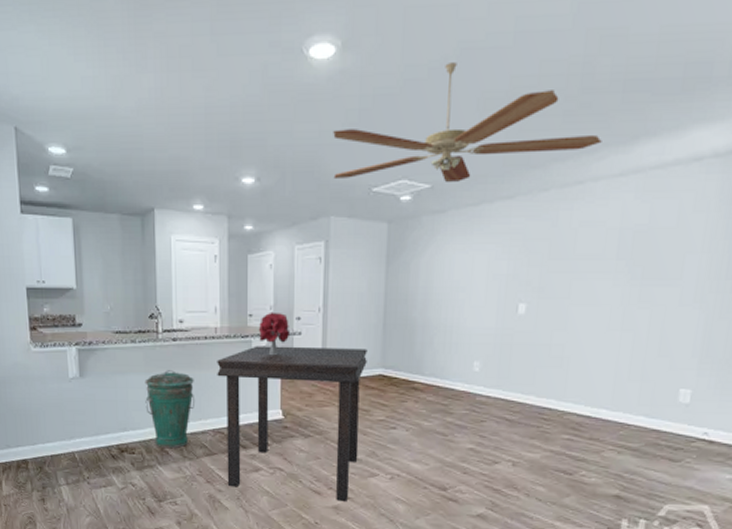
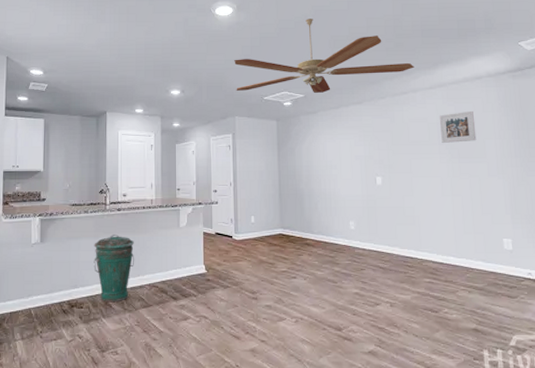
dining table: present [217,346,368,501] -> none [152,213,269,344]
bouquet: present [258,312,291,356] -> none [184,186,210,221]
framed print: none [621,210,678,257] -> present [440,110,477,143]

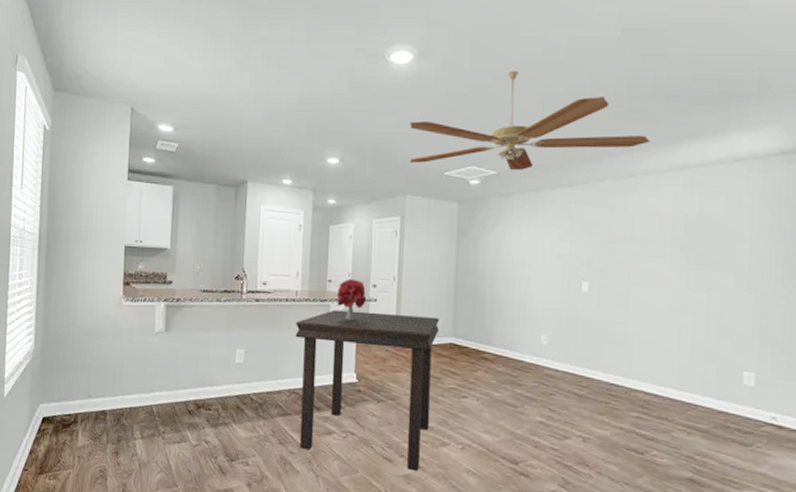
trash can: present [94,235,135,303] -> none [225,329,274,407]
dining table: none [152,213,269,344] -> present [295,310,439,470]
bouquet: none [184,186,210,221] -> present [336,278,367,321]
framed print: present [440,110,477,143] -> none [676,203,726,244]

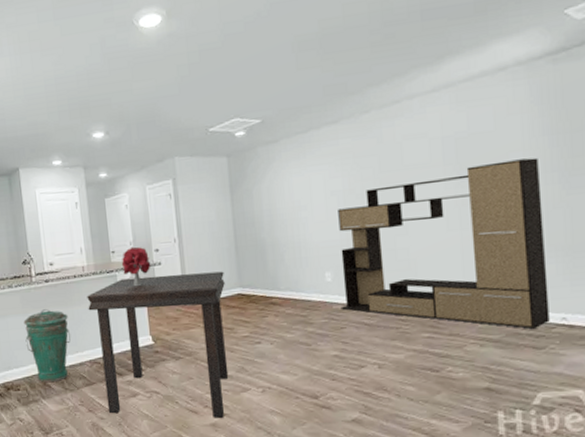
trash can: none [225,329,274,407] -> present [23,309,71,383]
ceiling fan: present [409,71,650,171] -> none [168,15,410,125]
media console: none [552,250,764,424] -> present [338,157,550,329]

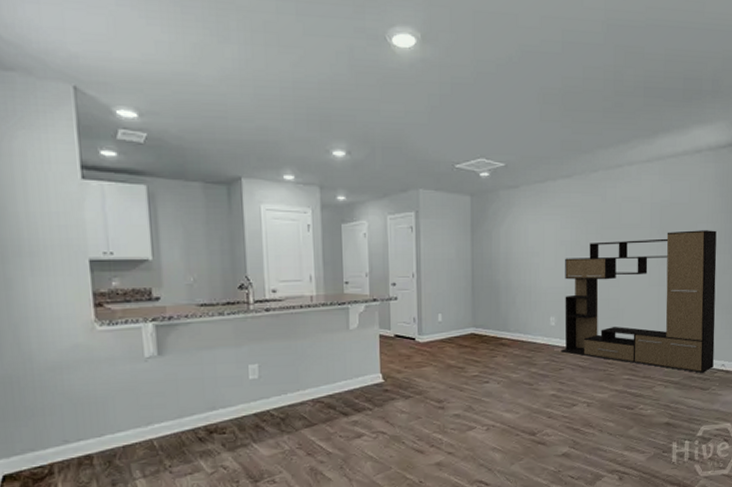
trash can: present [23,309,71,383] -> none [235,342,293,425]
dining table: present [87,271,229,418] -> none [314,310,459,457]
bouquet: present [121,246,151,287] -> none [355,278,387,322]

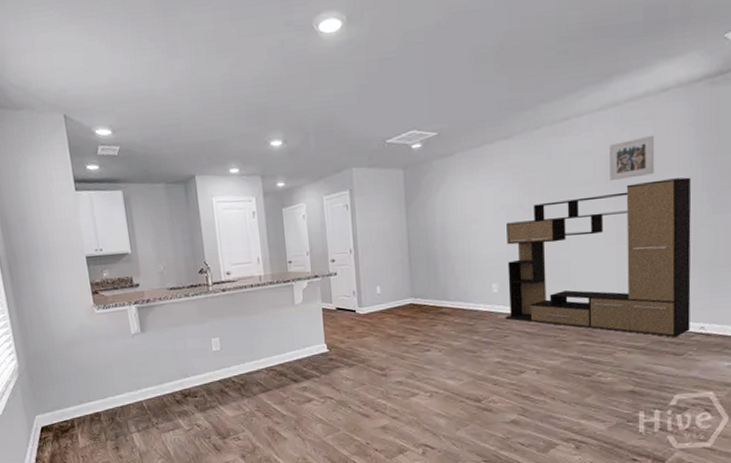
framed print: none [654,189,690,226] -> present [610,134,655,180]

